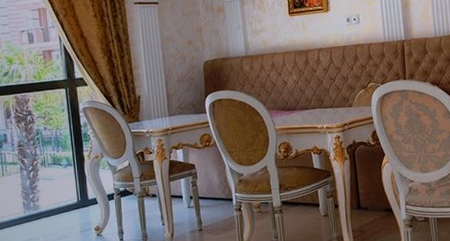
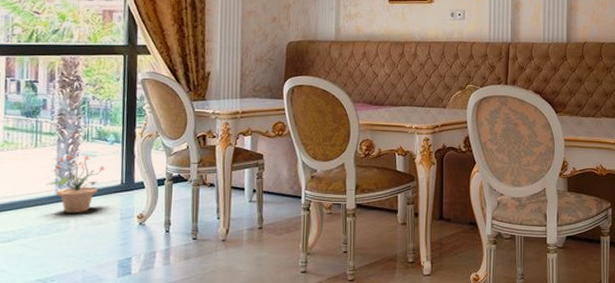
potted plant: none [16,179,62,231] -> present [46,155,105,214]

